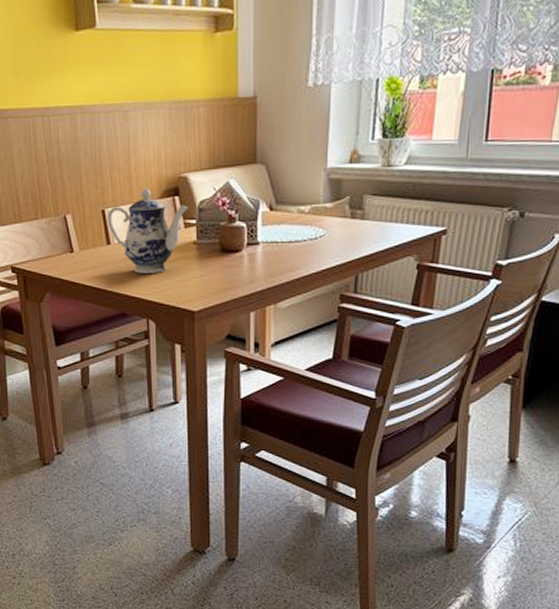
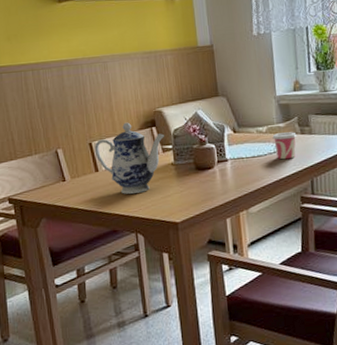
cup: none [315,215,346,248] -> present [272,132,297,160]

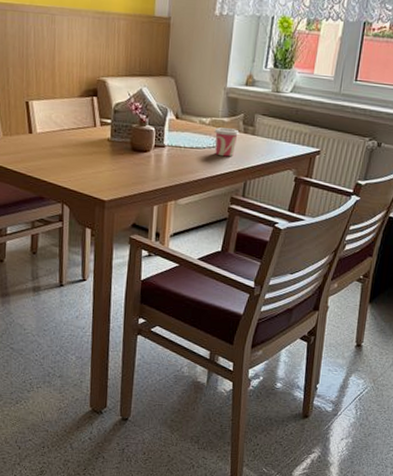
teapot: present [94,122,164,194] -> none [30,86,104,164]

